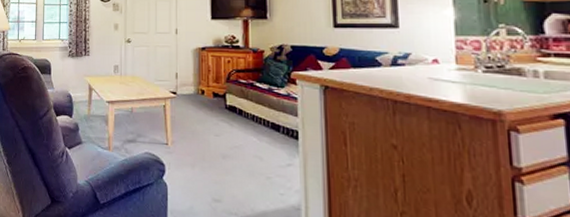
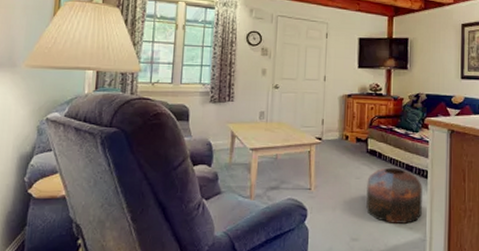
pouf: none [228,125,294,189] -> present [366,167,422,224]

